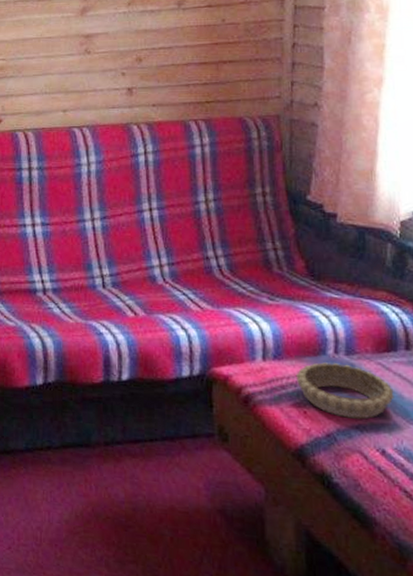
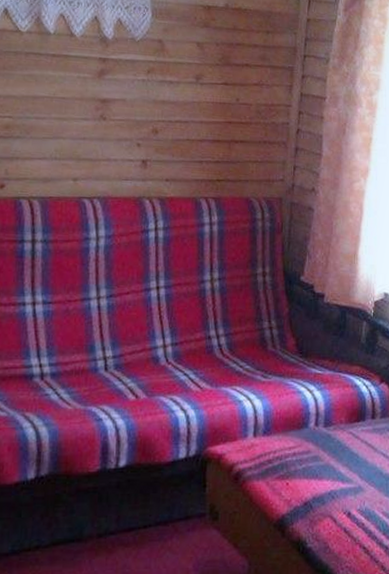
decorative bowl: present [295,362,394,419] -> none [281,435,361,486]

